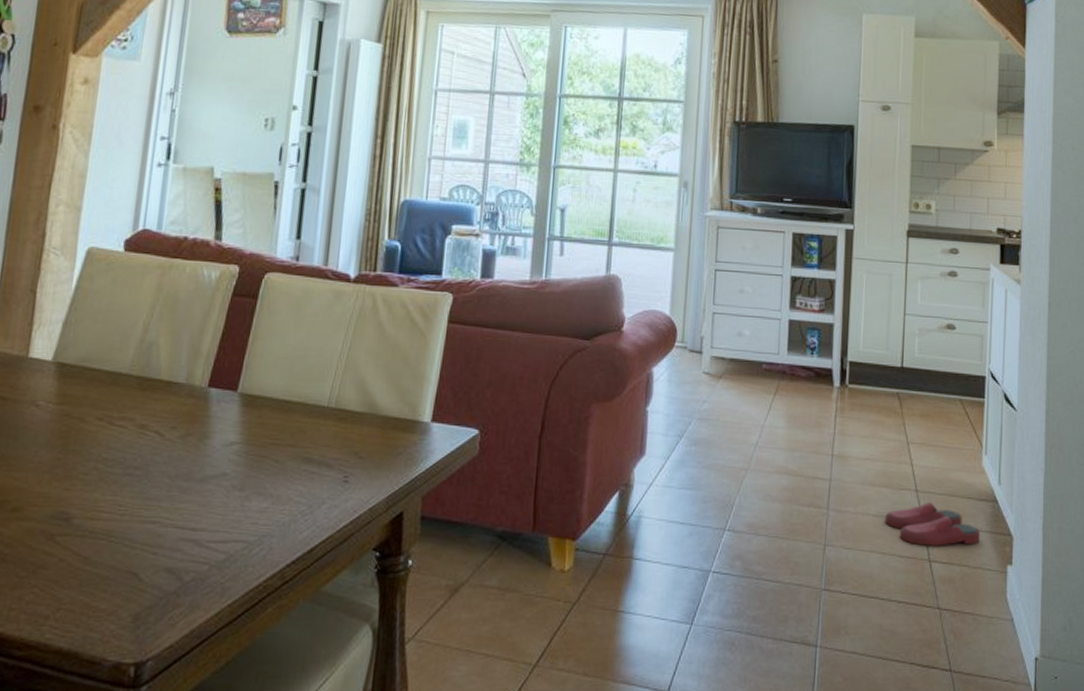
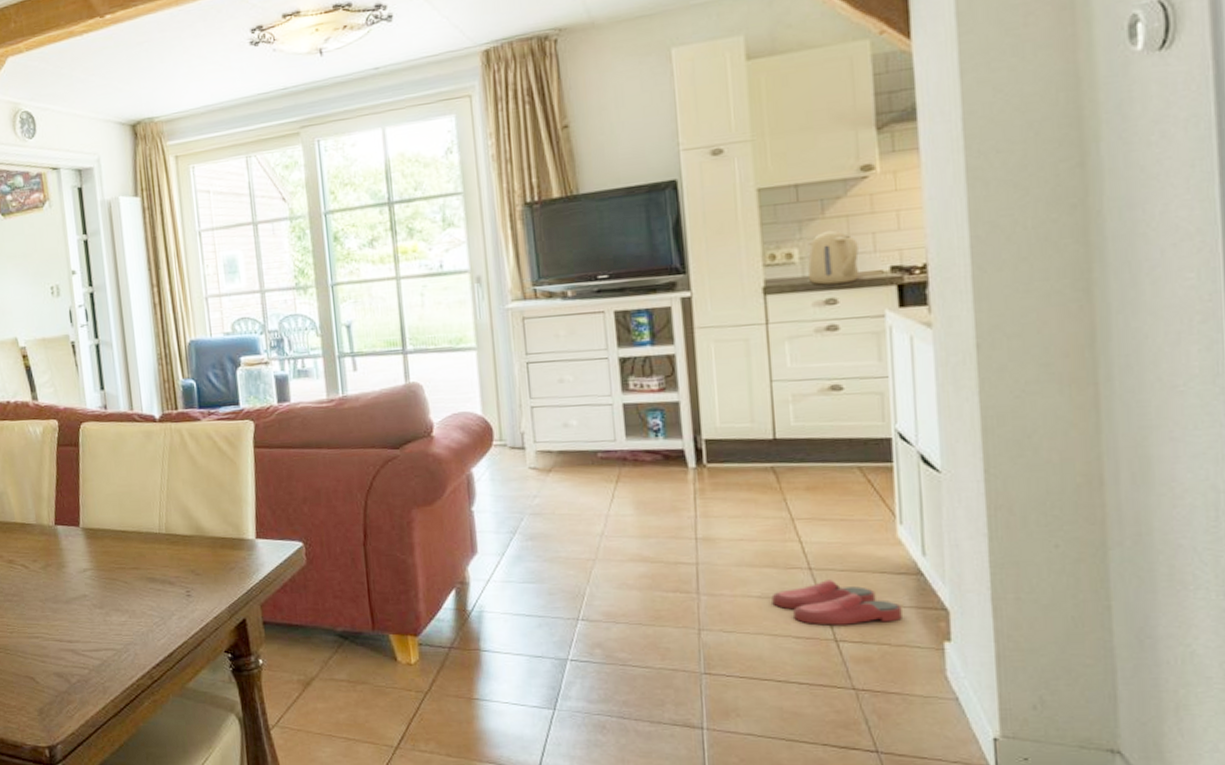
kettle: none [939,190,977,238] -> present [807,230,860,287]

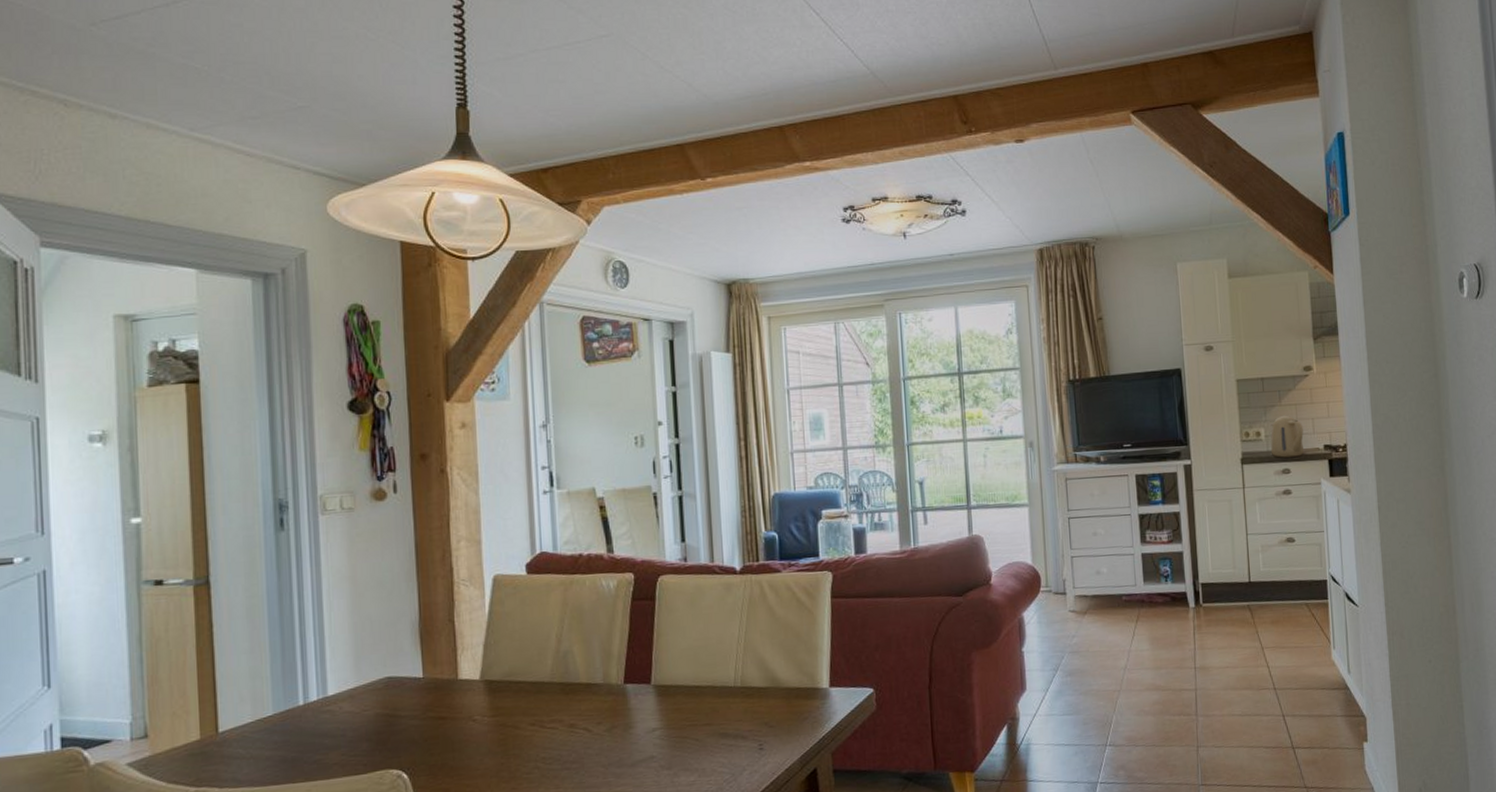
slippers: present [771,580,902,626] -> none [1249,697,1336,736]

